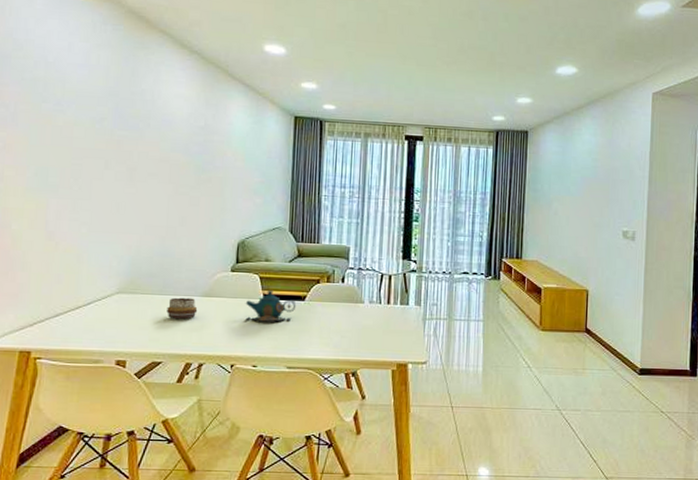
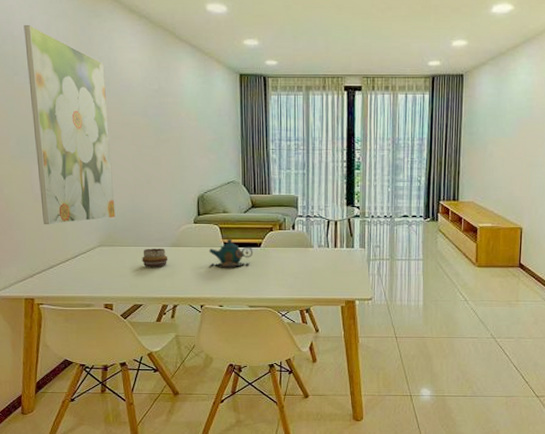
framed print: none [54,52,147,267] -> present [24,25,116,225]

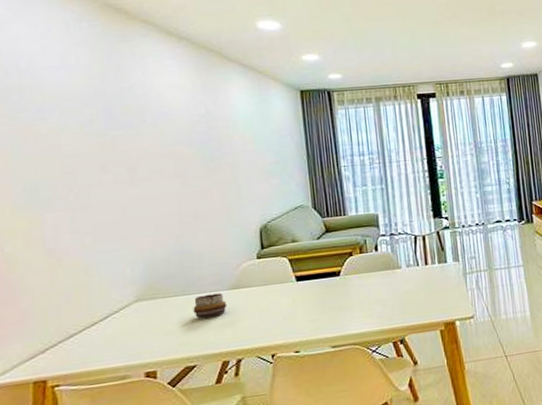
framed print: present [24,25,116,225] -> none [33,55,157,285]
teapot: present [208,238,254,267] -> none [277,270,332,306]

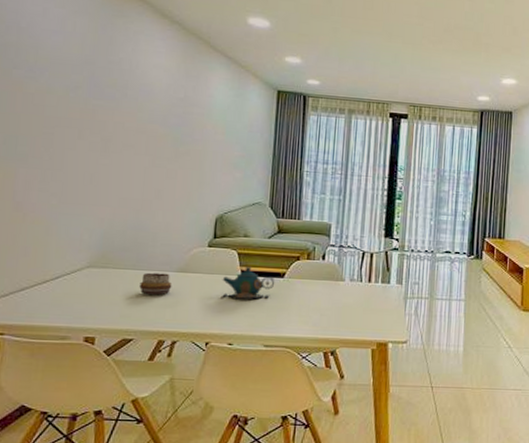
teapot: none [277,270,332,306] -> present [222,266,275,299]

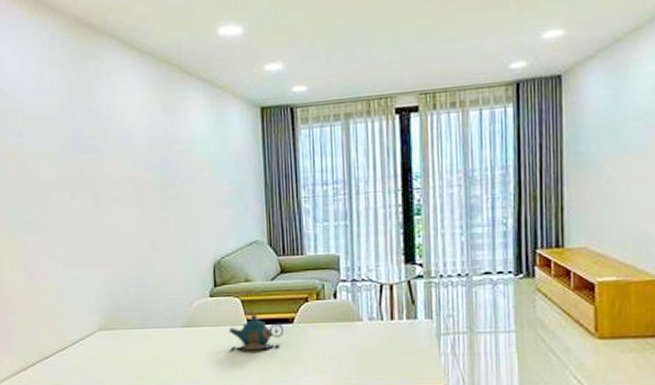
decorative bowl: present [139,272,172,296] -> none [149,329,180,354]

